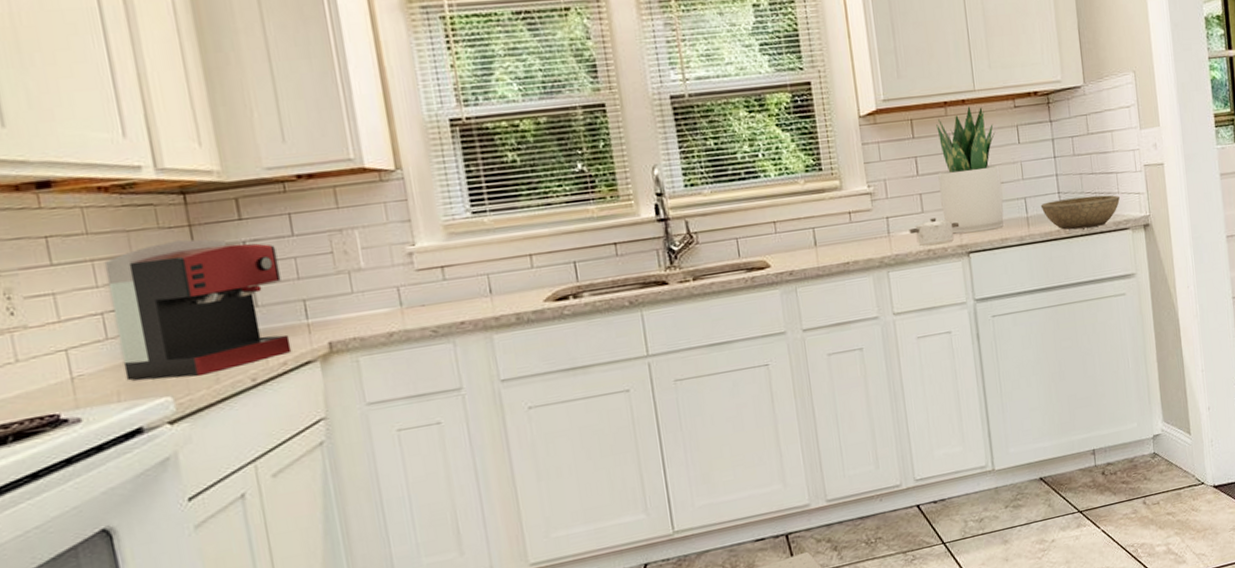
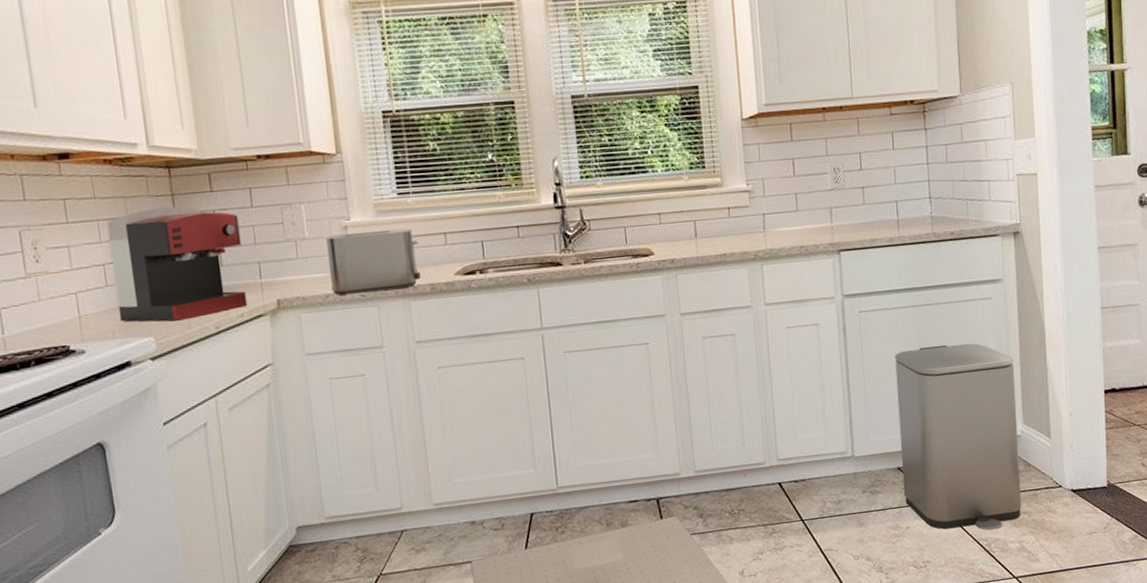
toaster: none [387,251,504,333] -> present [326,227,421,295]
cooking pot: present [909,217,960,246] -> none [783,216,832,243]
planter: present [936,106,1004,234] -> none [813,112,875,233]
pedal bin: none [1031,342,1166,539] -> present [895,343,1022,531]
bowl: present [1040,195,1120,230] -> none [911,202,991,234]

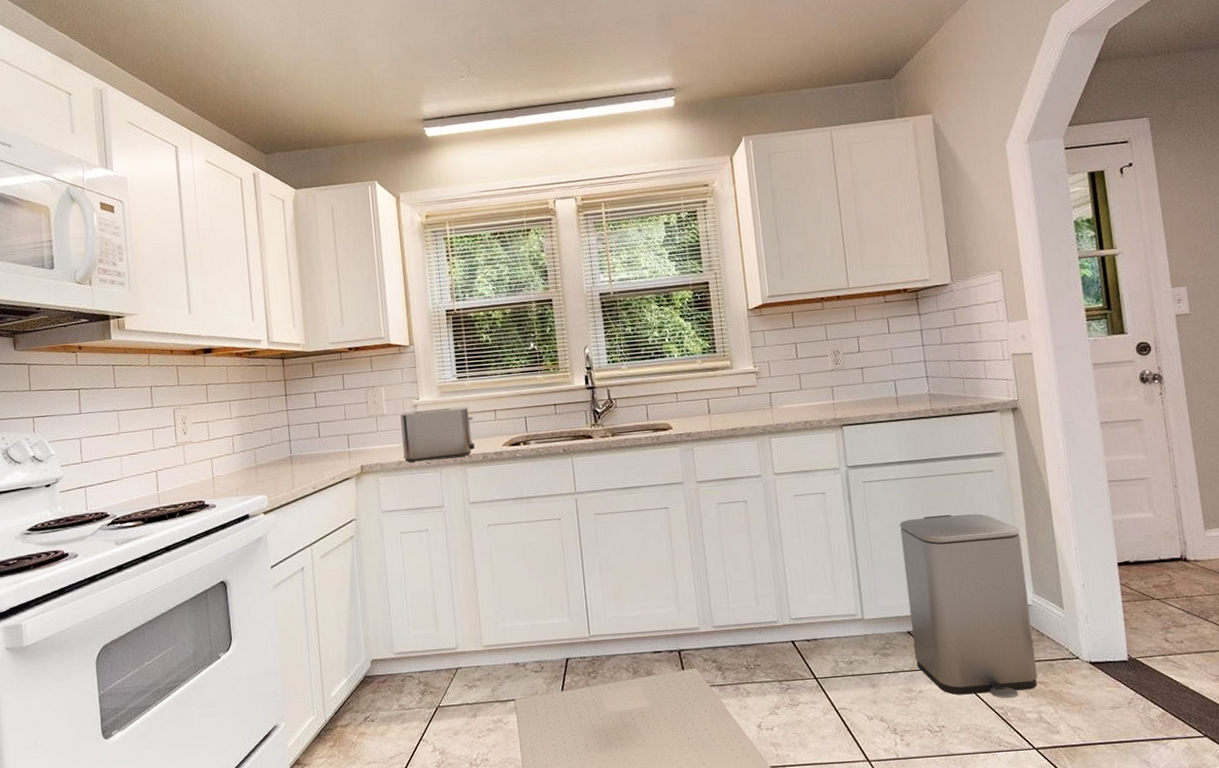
coffee maker: present [106,206,248,322] -> none [236,389,338,483]

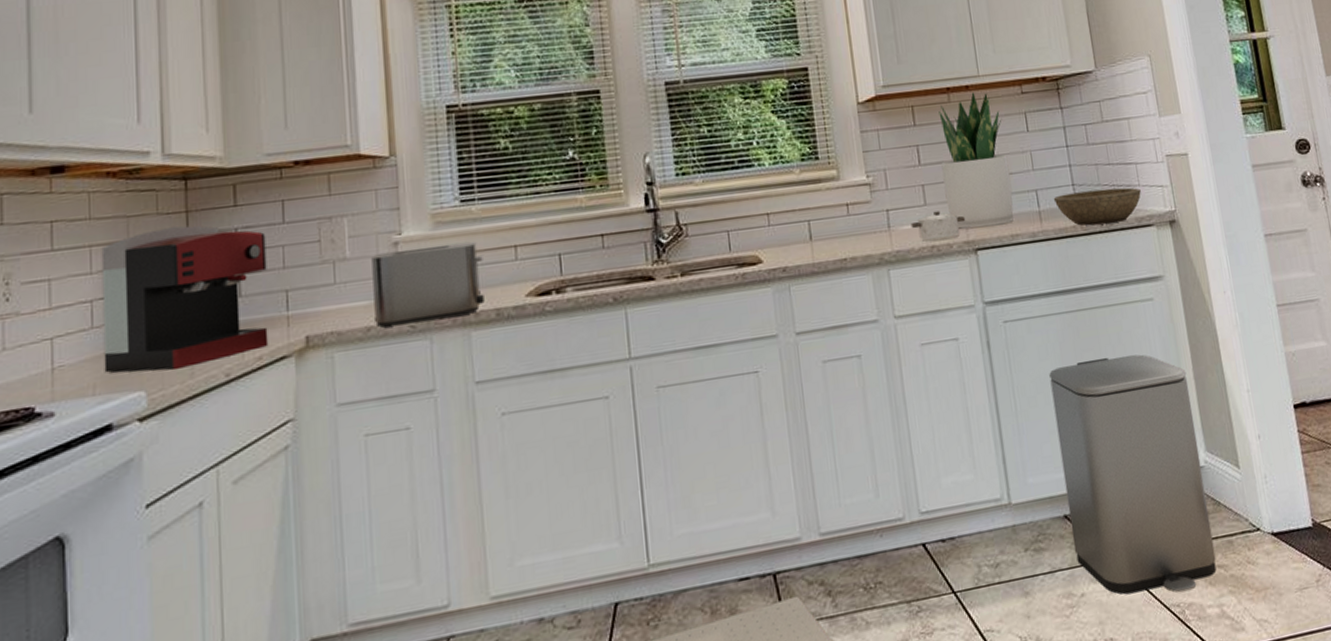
coffee maker: none [236,389,338,483] -> present [101,225,269,373]
cooking pot: none [788,394,834,418] -> present [910,210,966,242]
planter: none [814,301,875,409] -> present [939,92,1014,229]
bowl: none [909,380,987,410] -> present [1053,187,1141,226]

